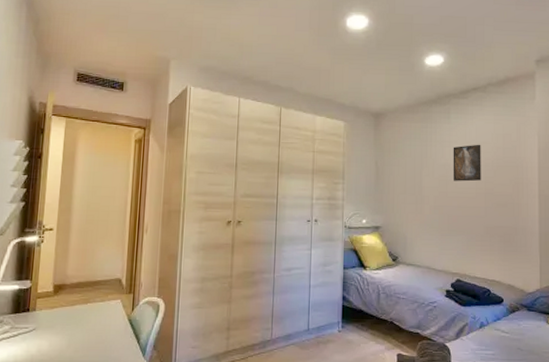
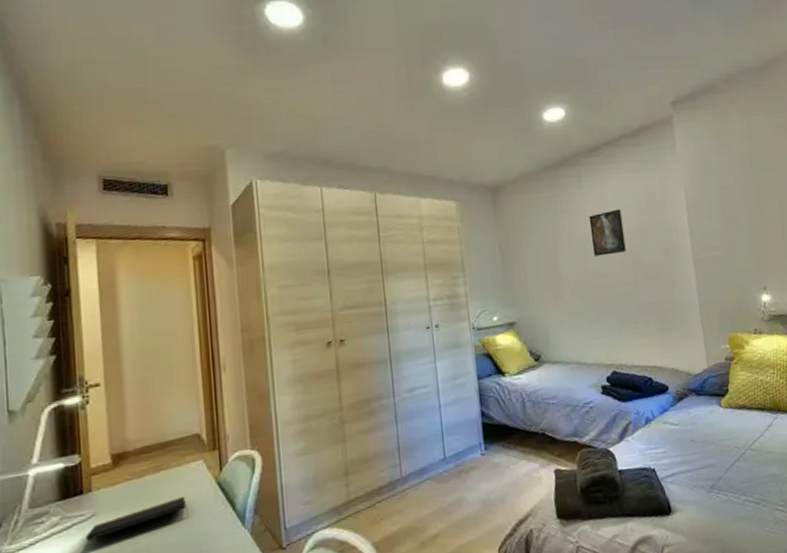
notepad: none [26,325,104,349] -> present [86,495,188,542]

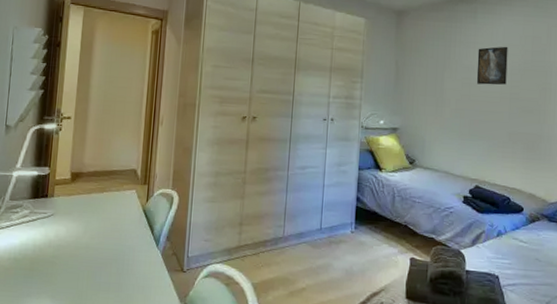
notepad: present [86,495,188,542] -> none [45,214,119,234]

